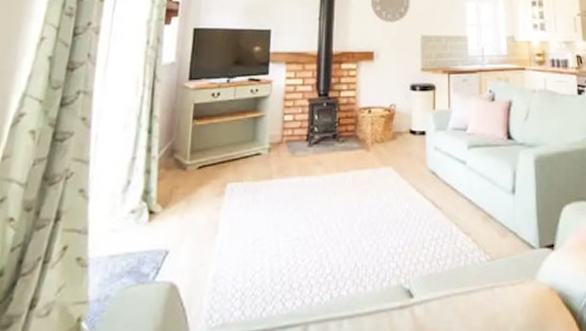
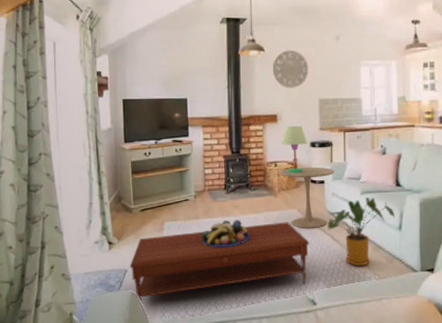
coffee table: none [172,183,407,297] -> present [129,222,310,301]
fruit bowl: none [272,180,334,218] -> present [201,219,250,247]
side table: none [373,114,438,192] -> present [279,167,335,228]
table lamp: none [377,65,407,121] -> present [281,125,308,173]
house plant: none [427,153,507,243] -> present [327,197,395,267]

